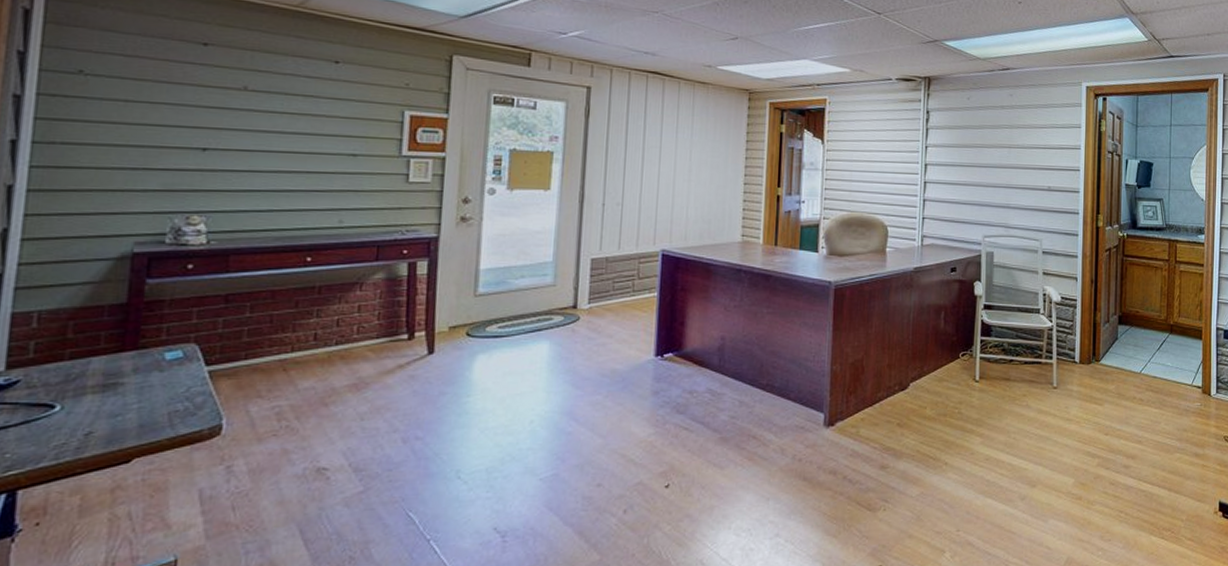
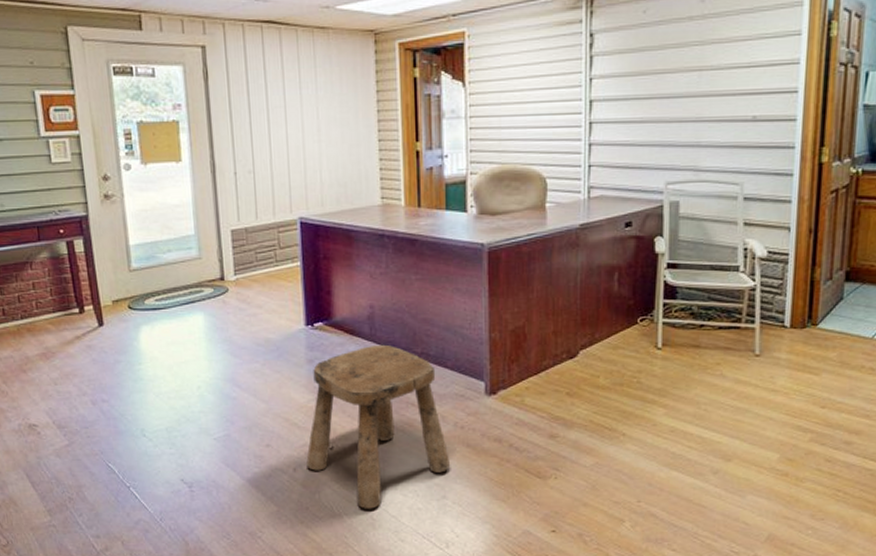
stool: none [638,376,787,553] -> present [306,344,451,509]

